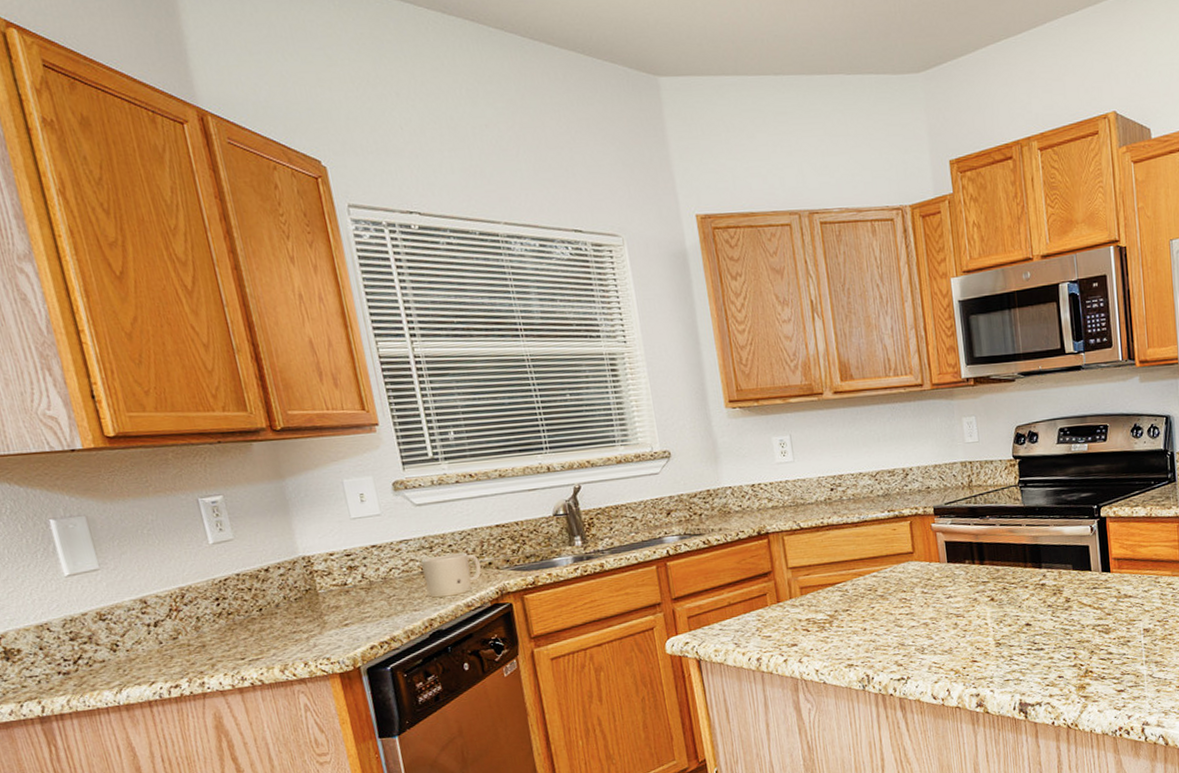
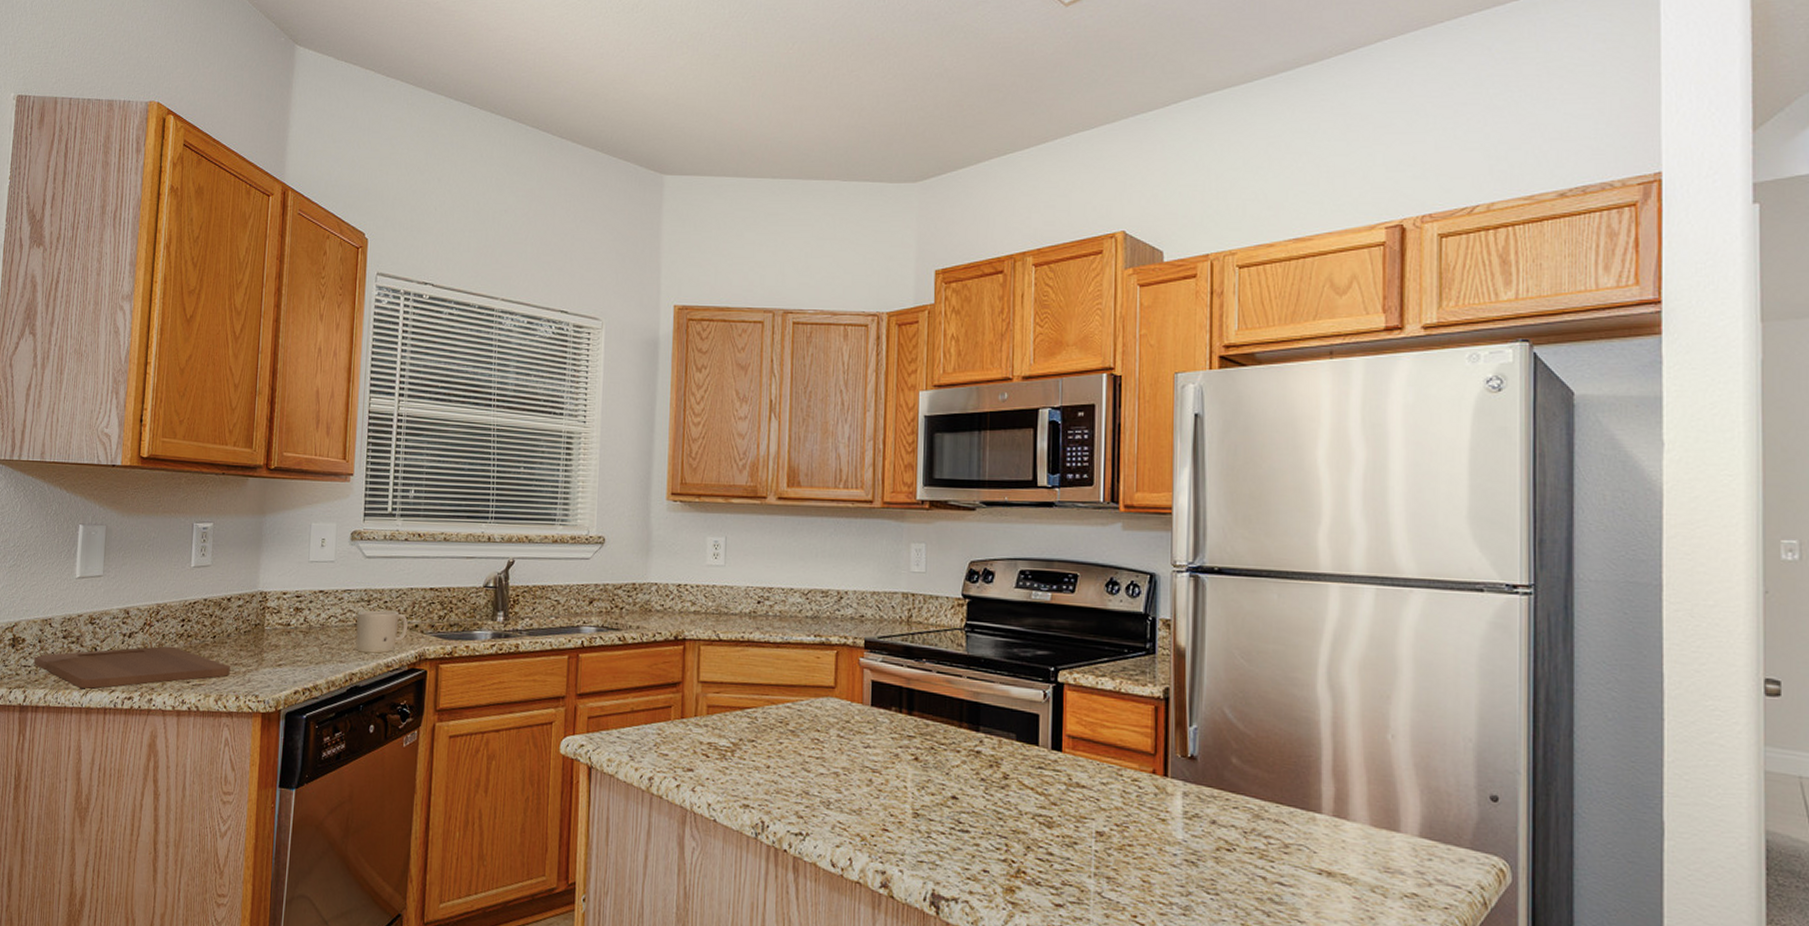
cutting board: none [39,626,291,688] -> present [34,646,230,689]

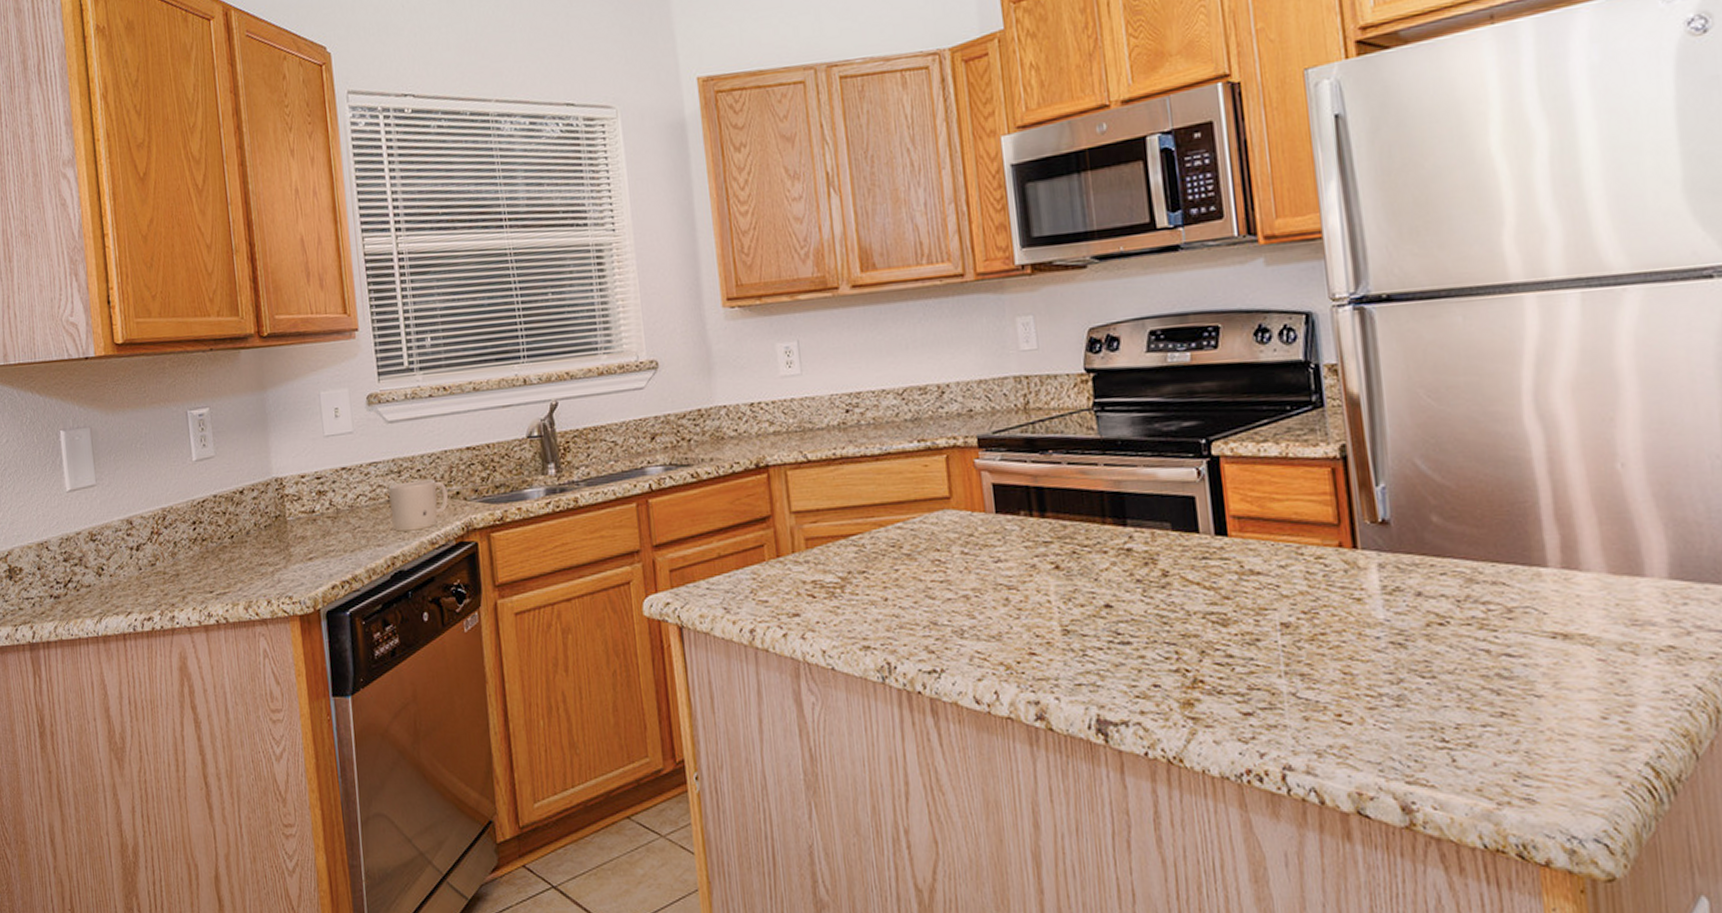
cutting board: present [34,646,230,689] -> none [36,554,257,616]

